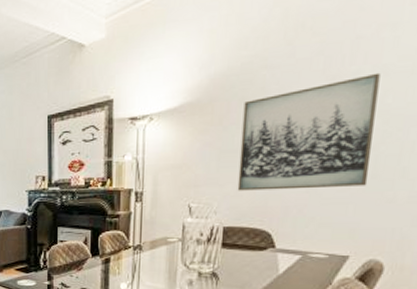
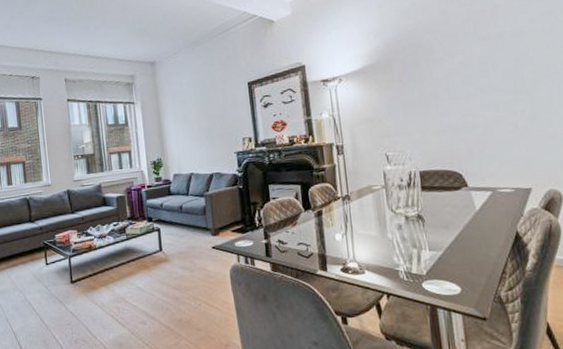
wall art: present [237,72,380,191] -> none [416,33,531,138]

